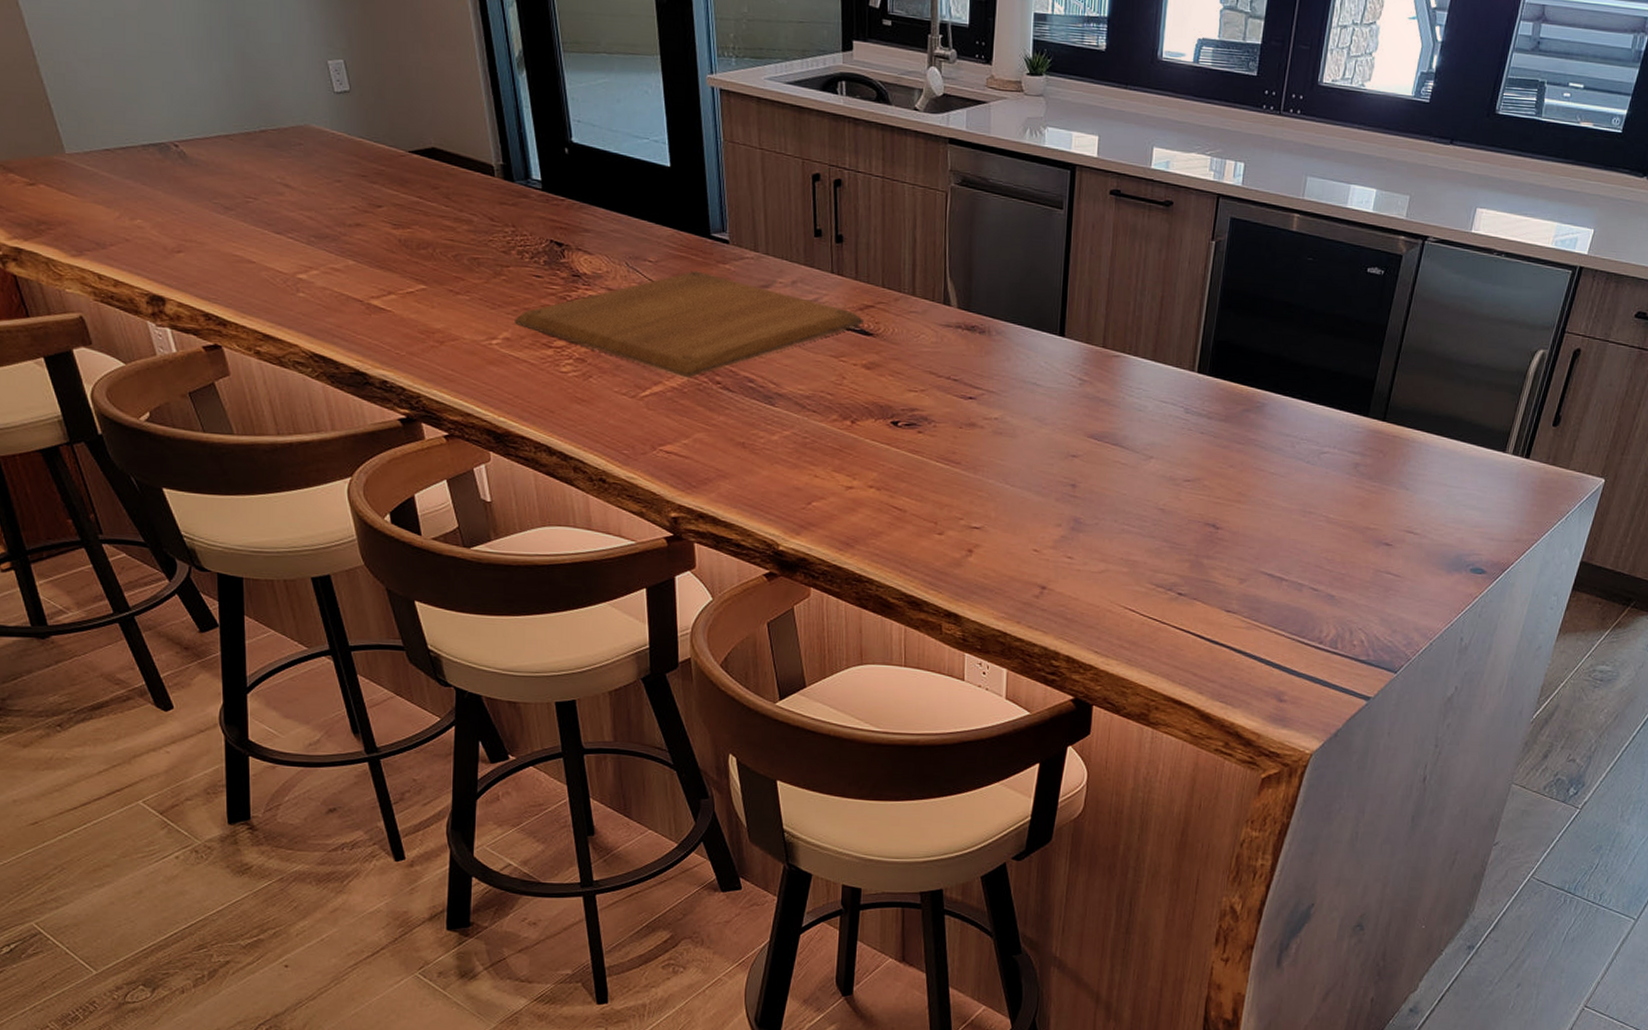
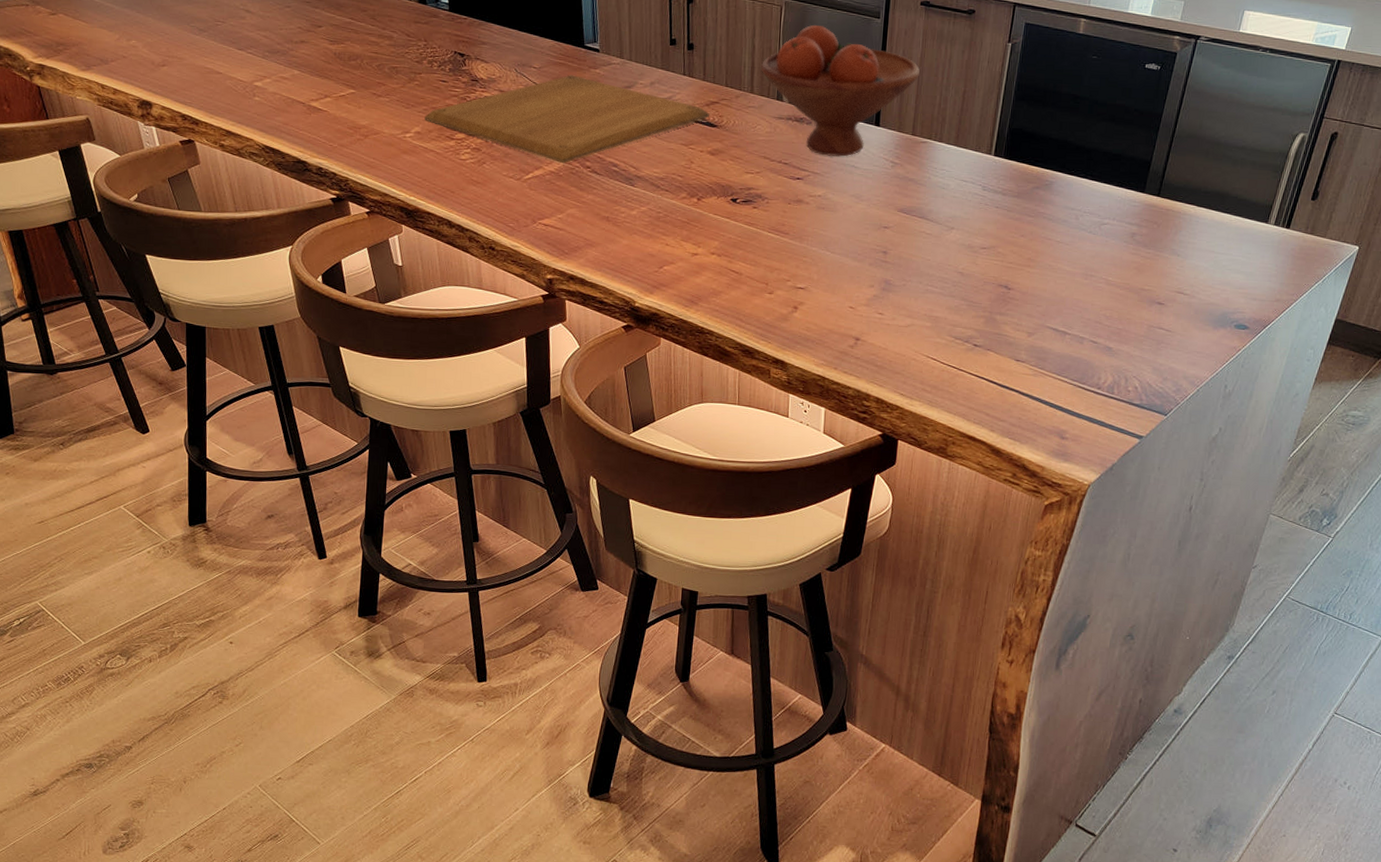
fruit bowl: none [924,215,1110,372] -> present [761,24,920,157]

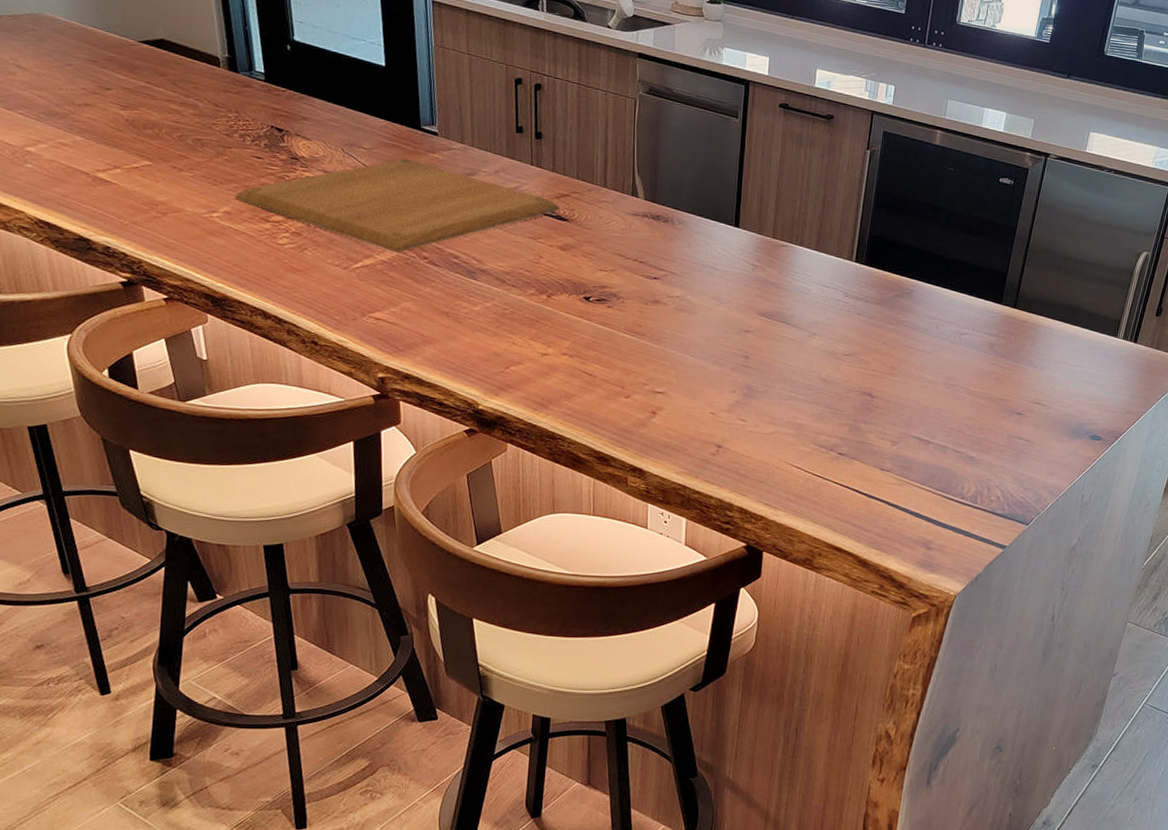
fruit bowl: present [761,24,920,157] -> none [615,120,779,257]

